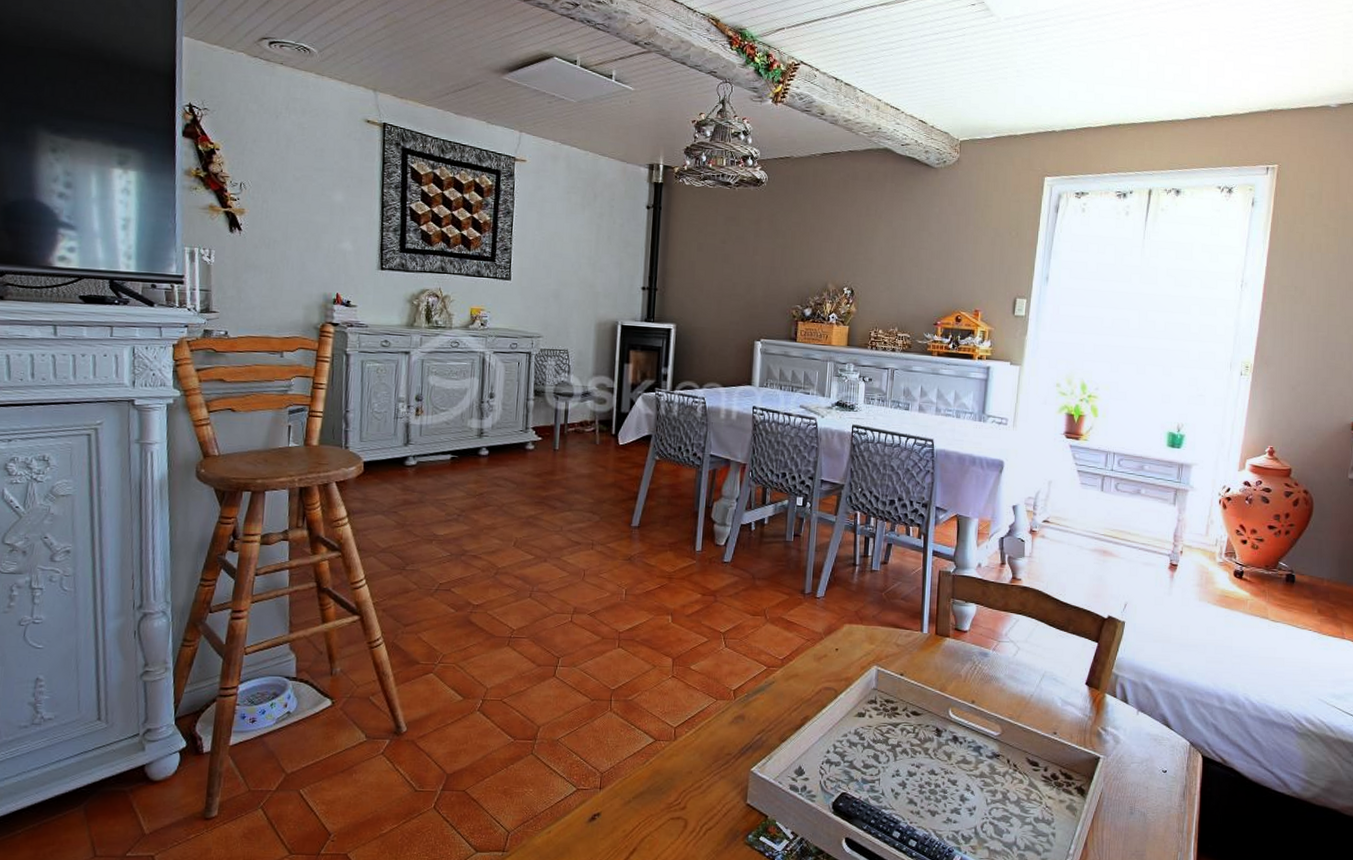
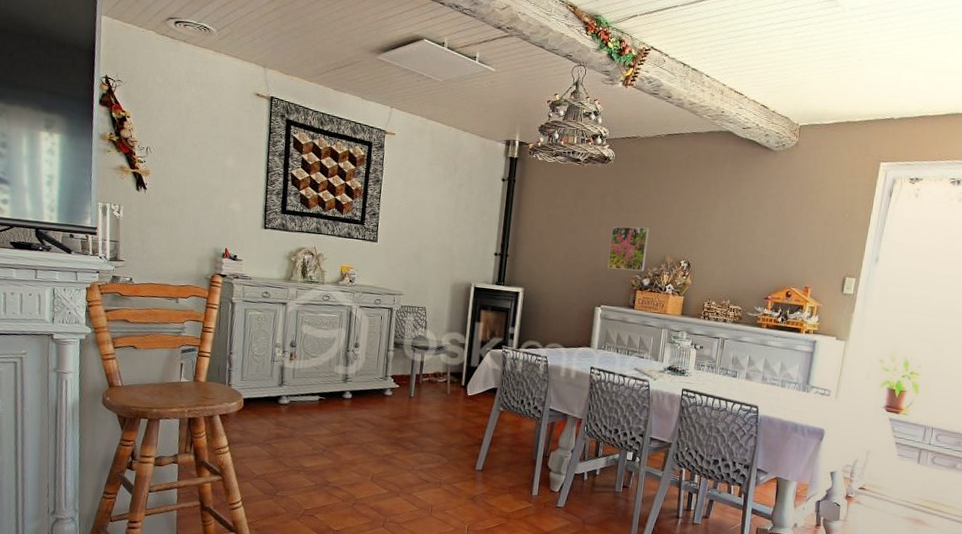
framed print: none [765,253,808,301] -> present [607,226,649,272]

